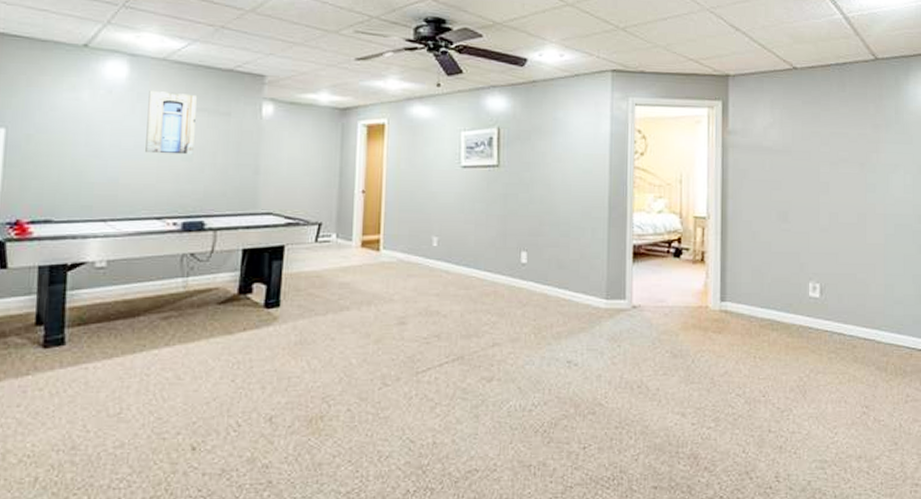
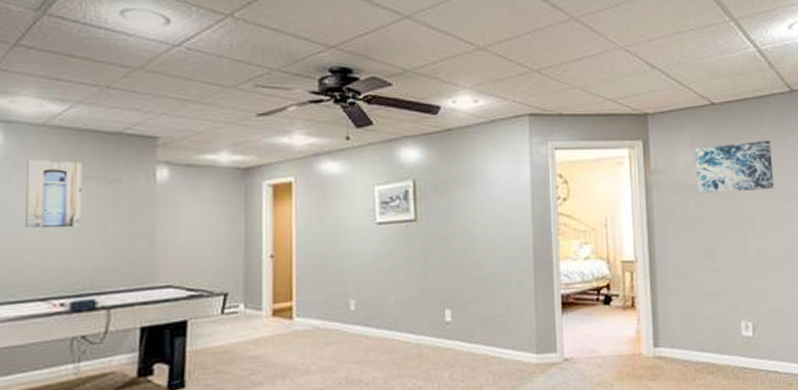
wall art: none [774,107,852,156] -> present [695,141,775,194]

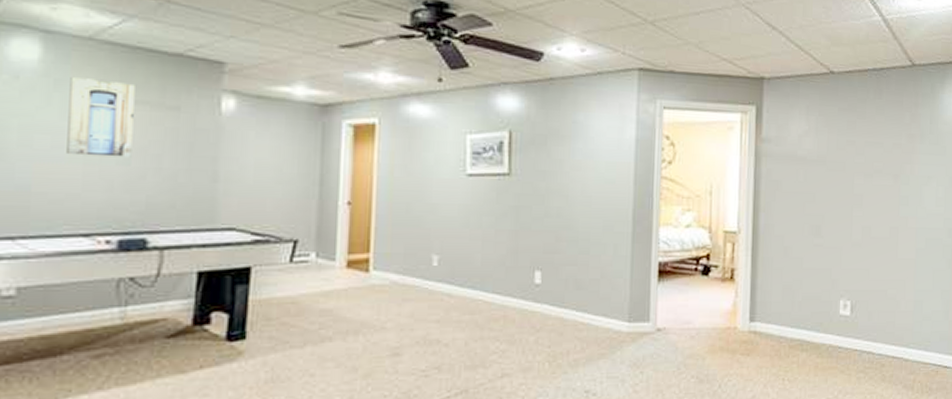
wall art: present [695,141,775,194] -> none [808,115,887,167]

